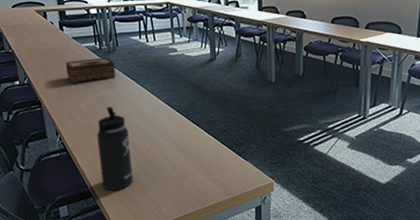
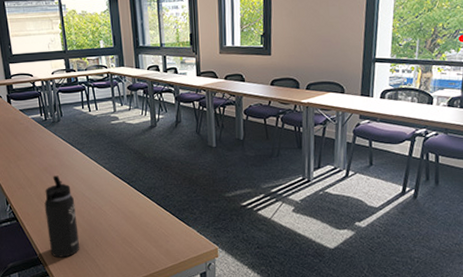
tissue box: present [65,57,116,83] -> none [13,128,61,154]

